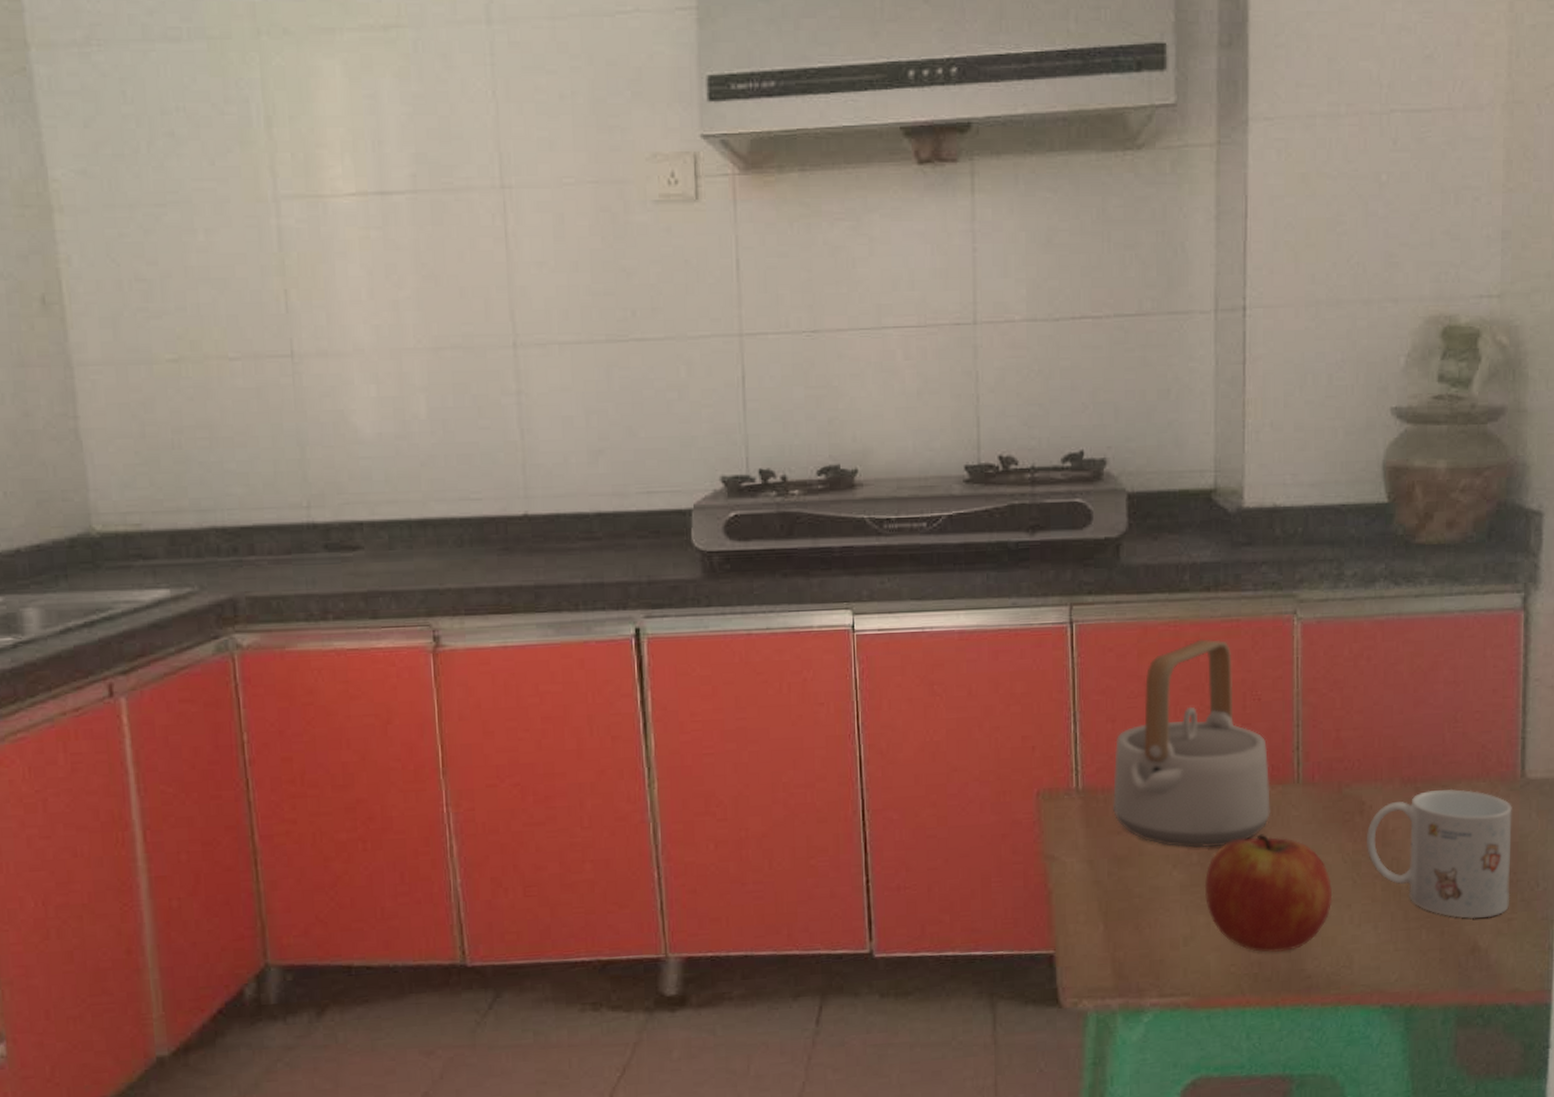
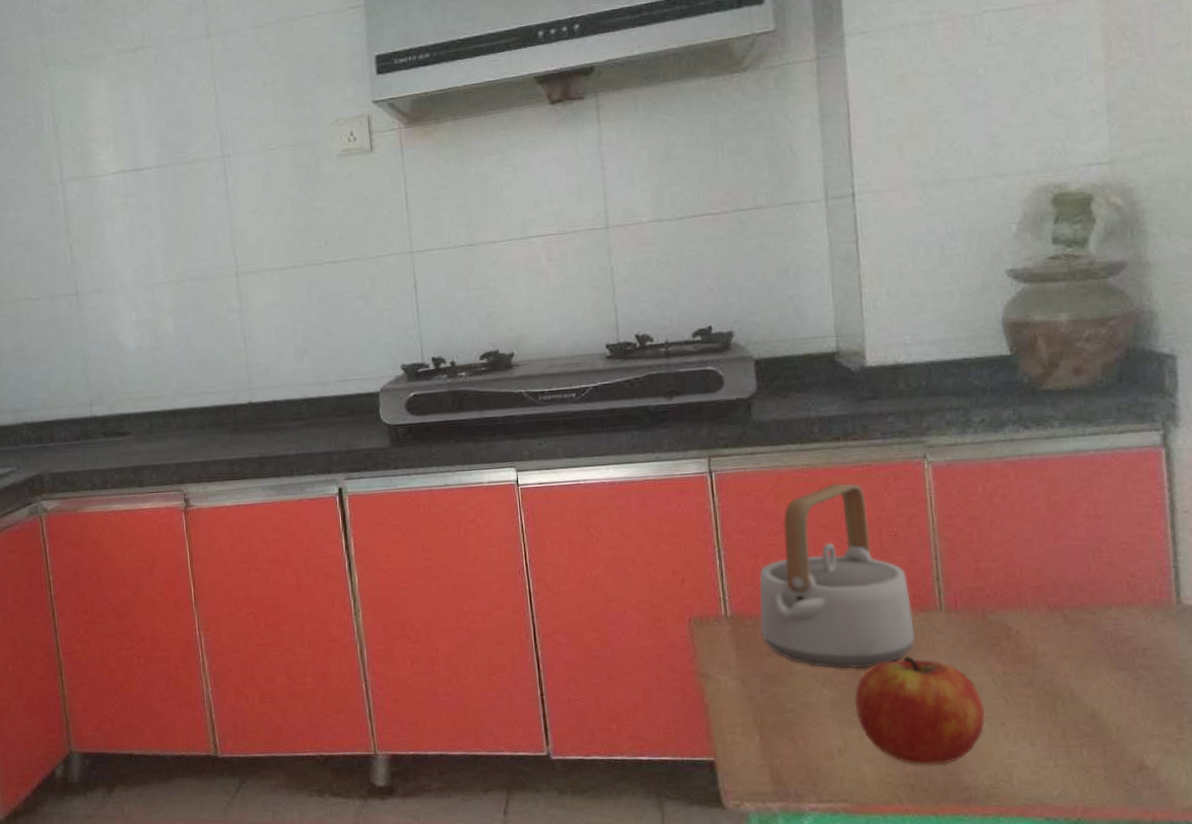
mug: present [1367,788,1512,919] -> none [1016,615,1177,739]

